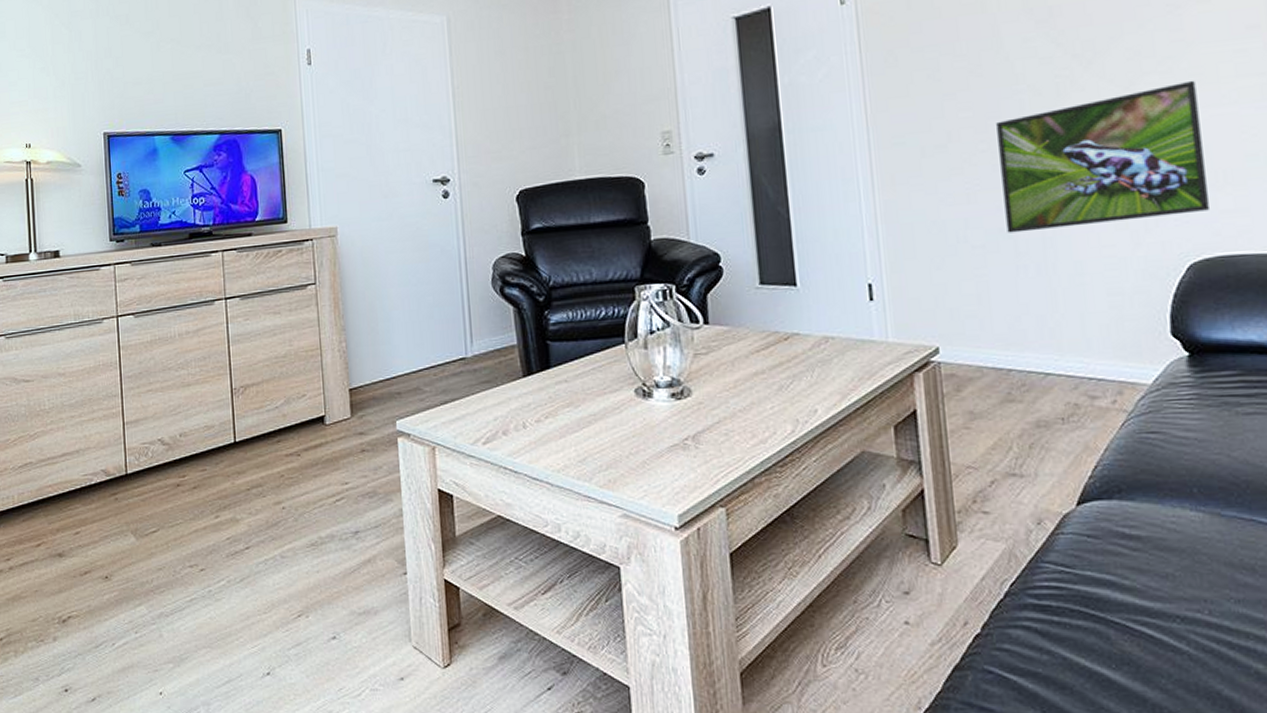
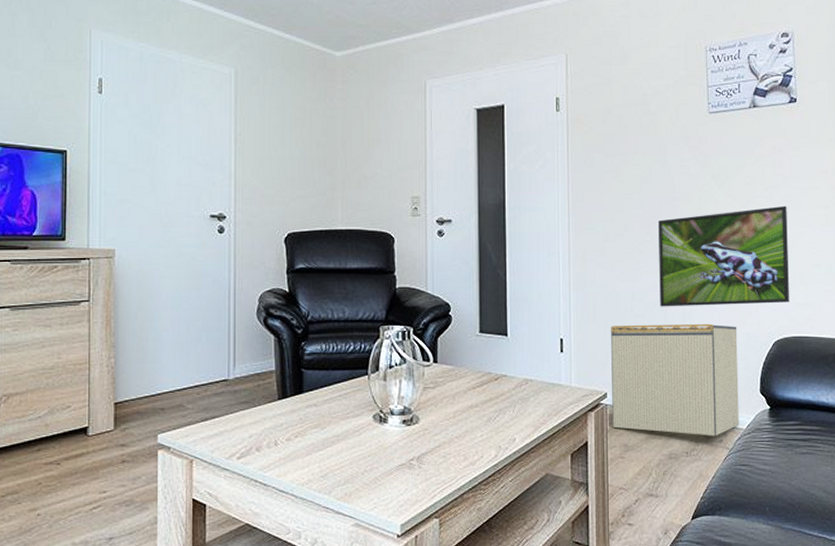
storage bin: none [938,248,1142,396] -> present [611,323,739,436]

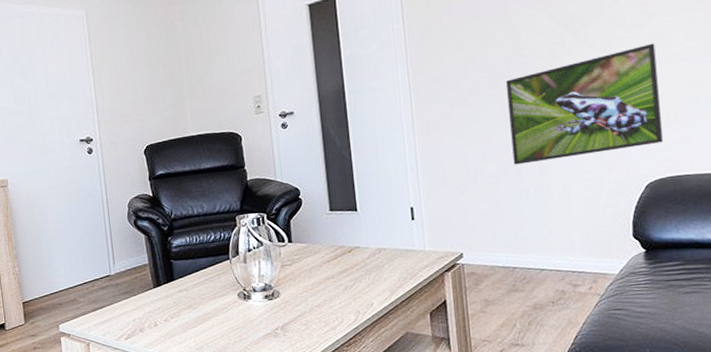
storage bin: present [611,323,739,436] -> none [462,174,611,285]

